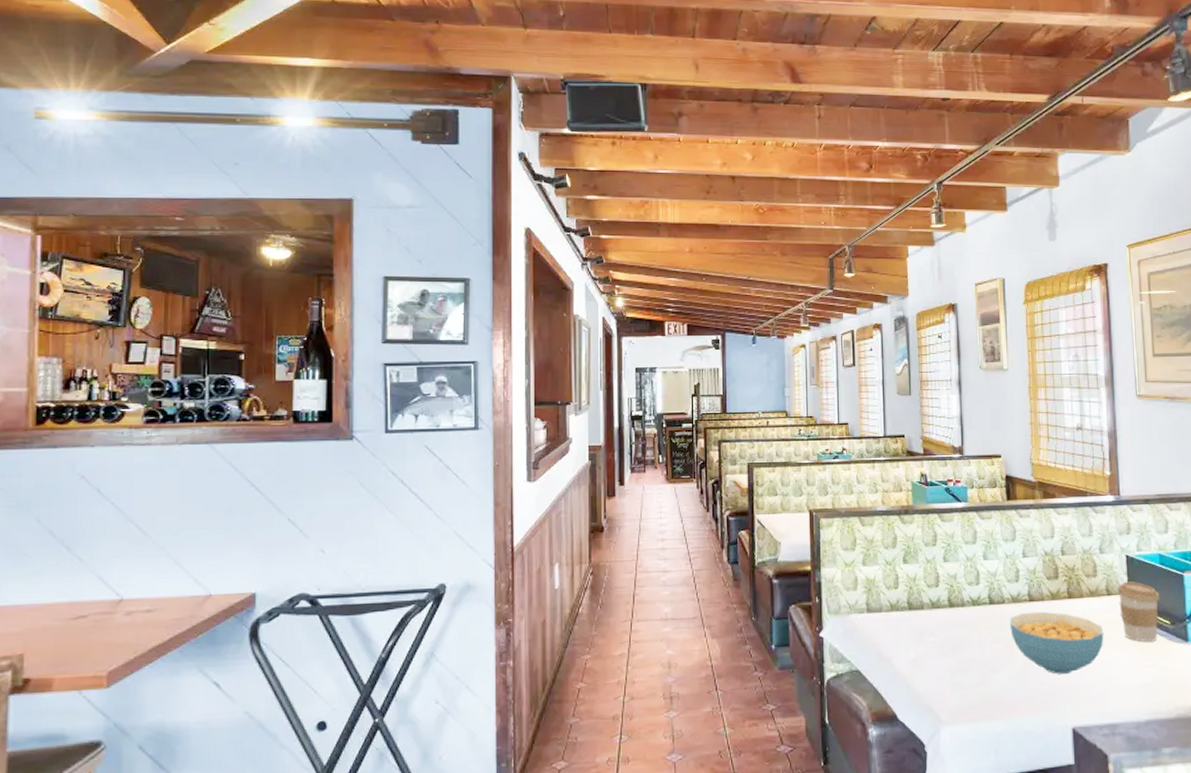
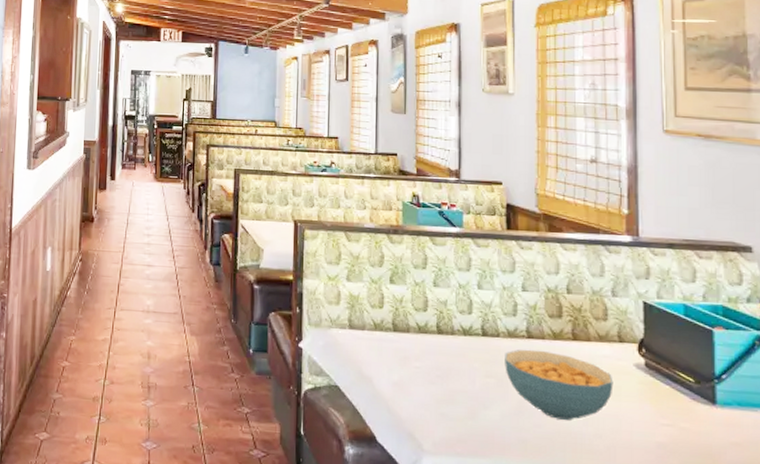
coffee cup: present [1117,581,1160,642] -> none [631,329,683,398]

